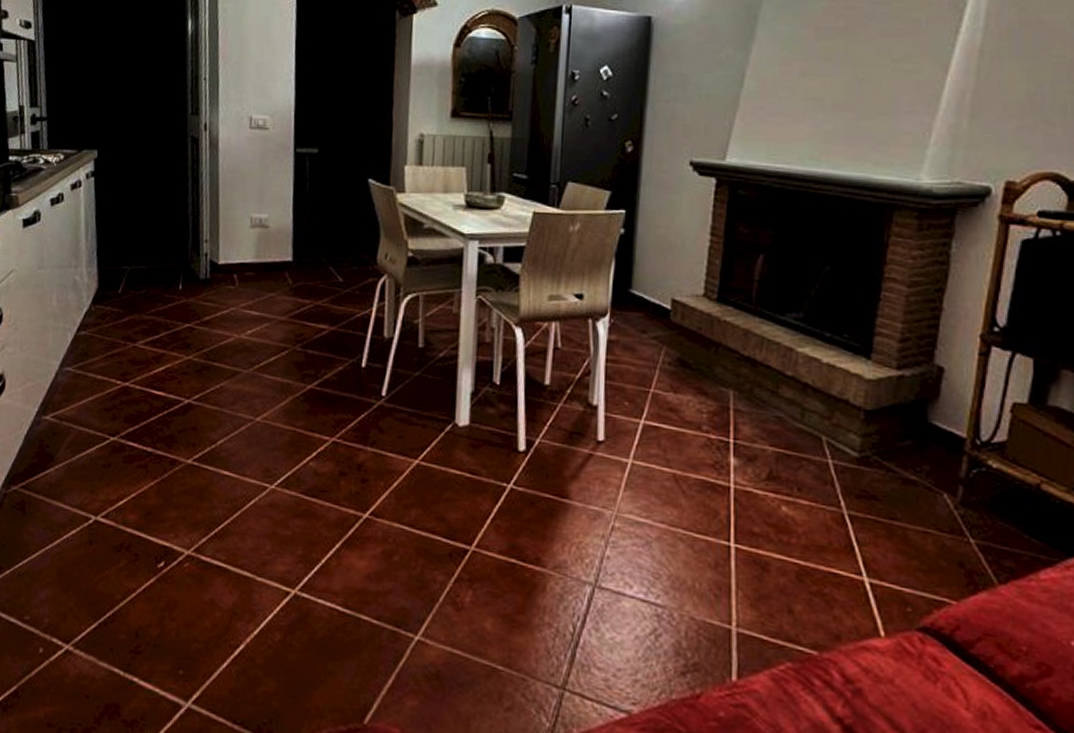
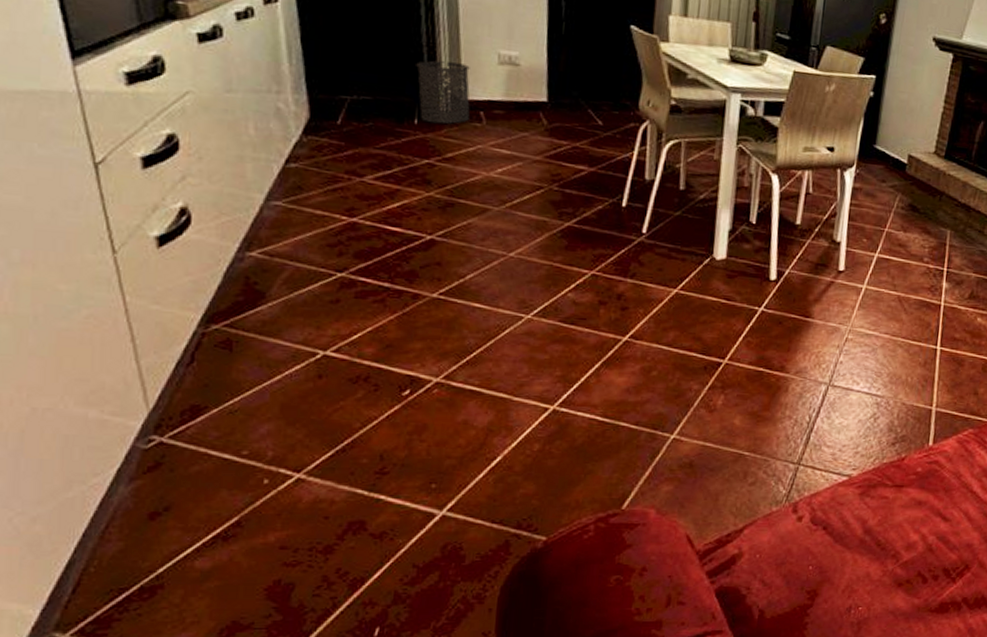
trash can: none [182,228,227,289] -> present [416,60,470,124]

